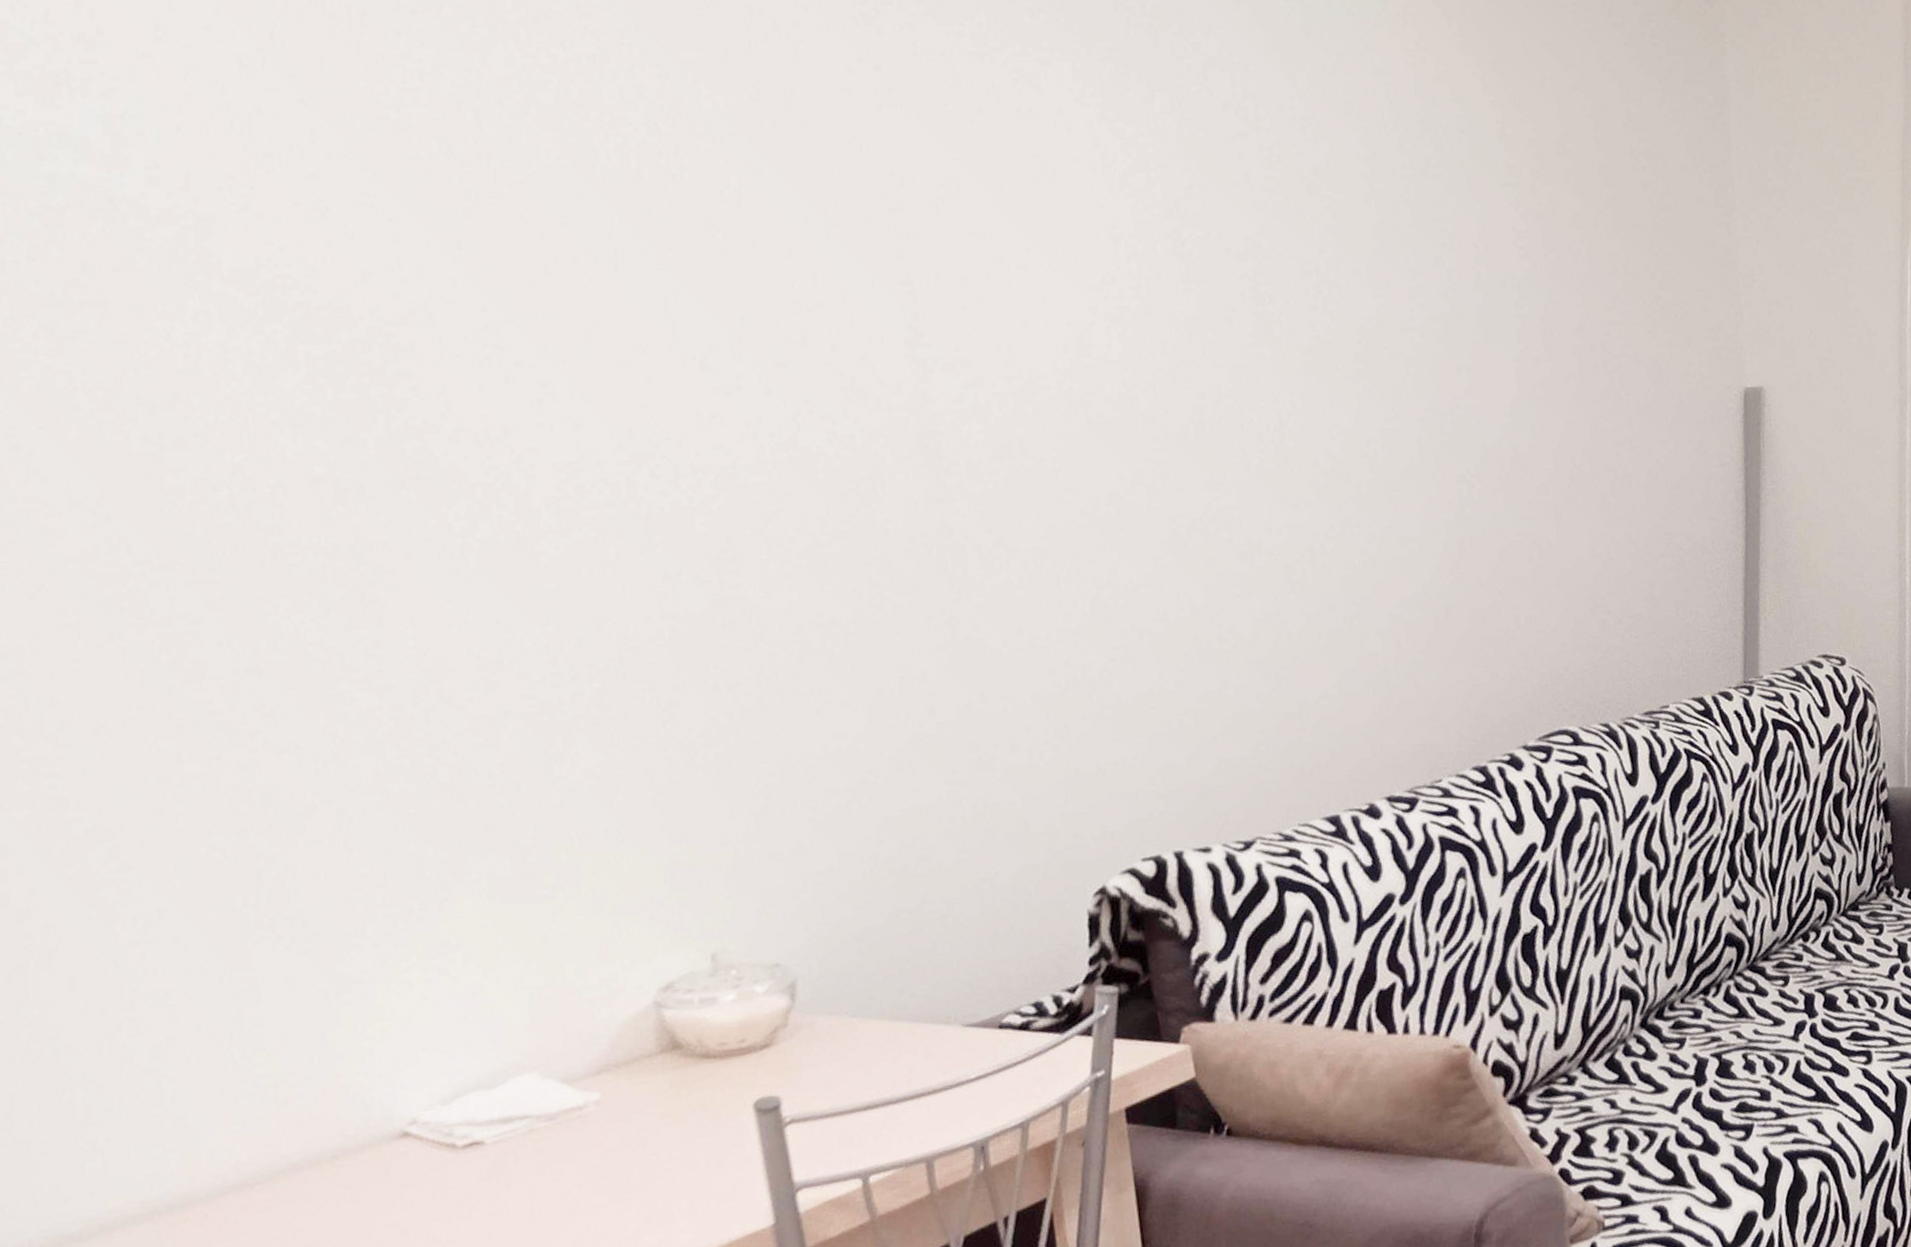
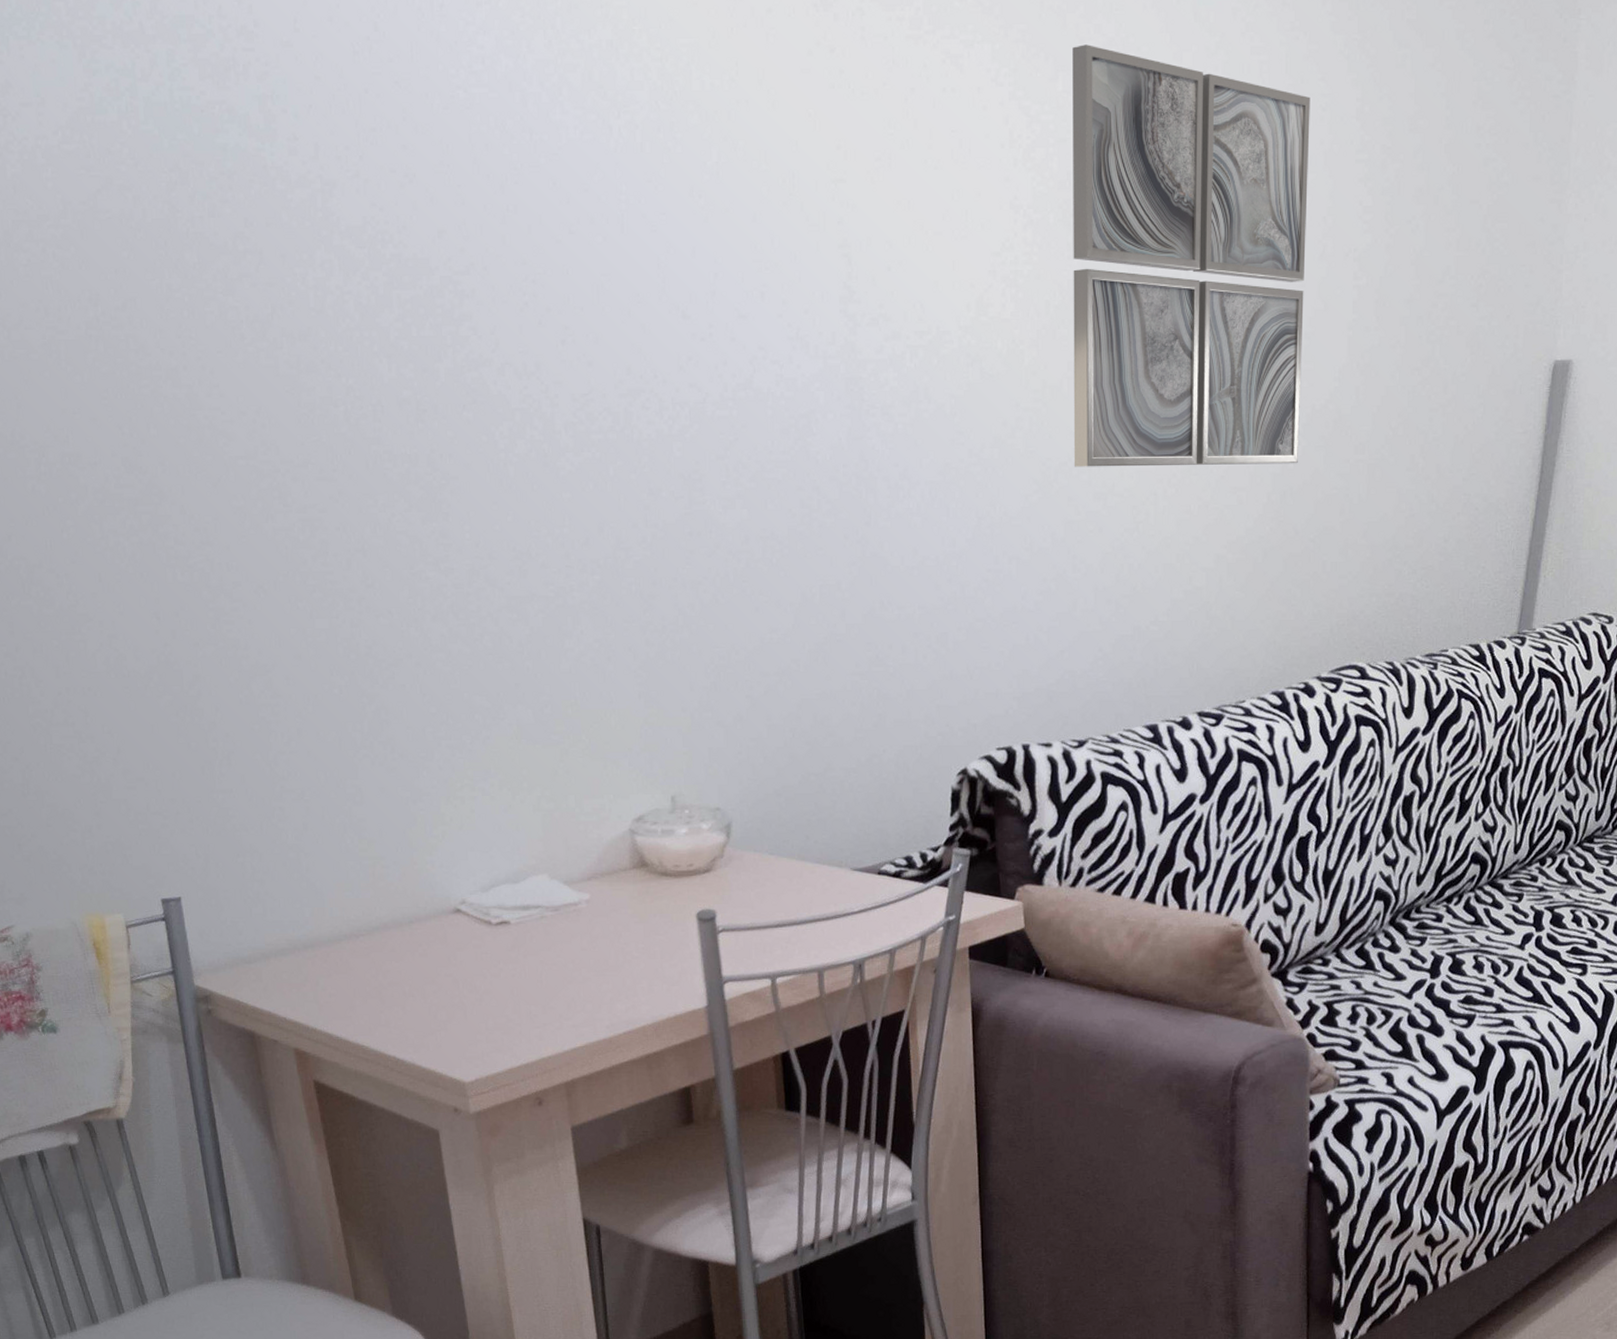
wall art: none [1168,63,1474,524] -> present [1072,44,1310,467]

